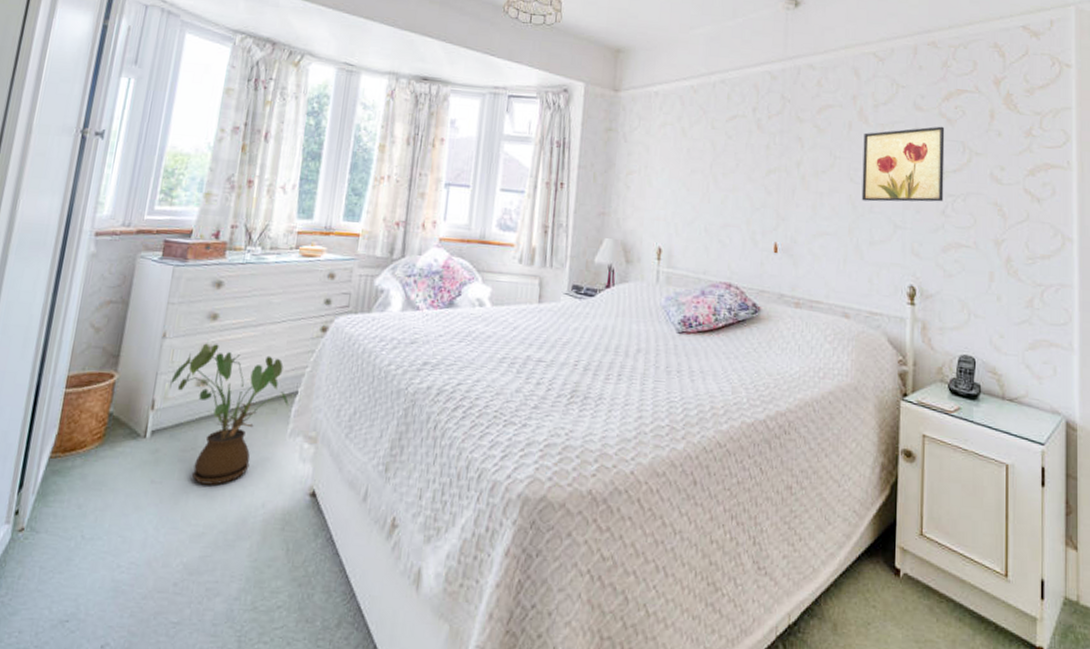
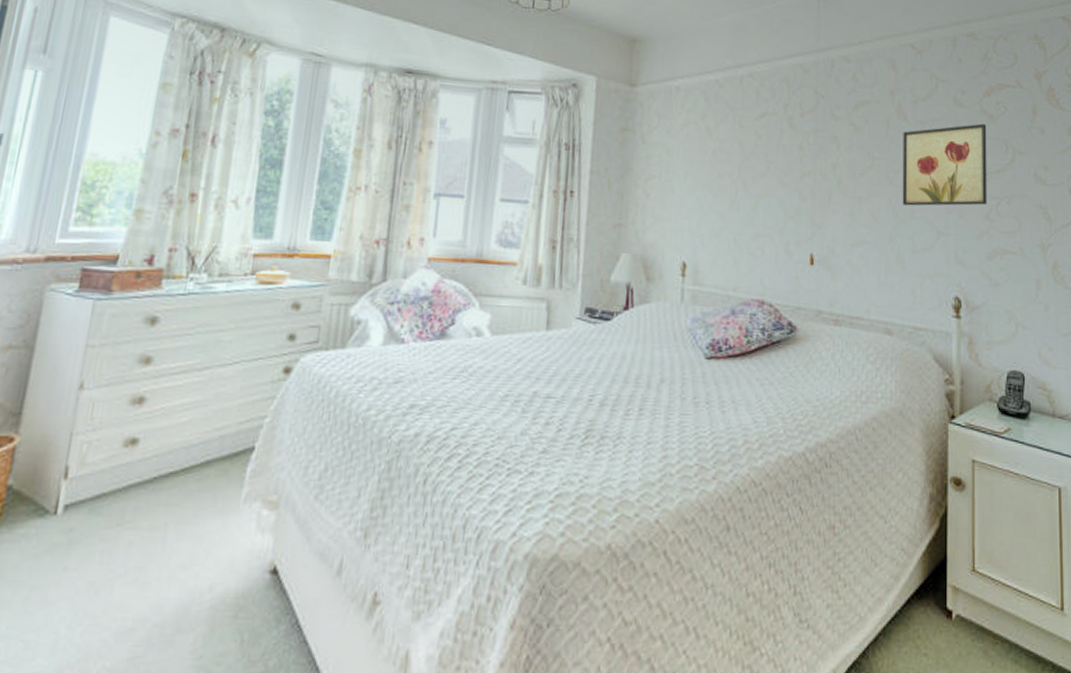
house plant: present [170,343,289,485] -> none [88,393,243,568]

